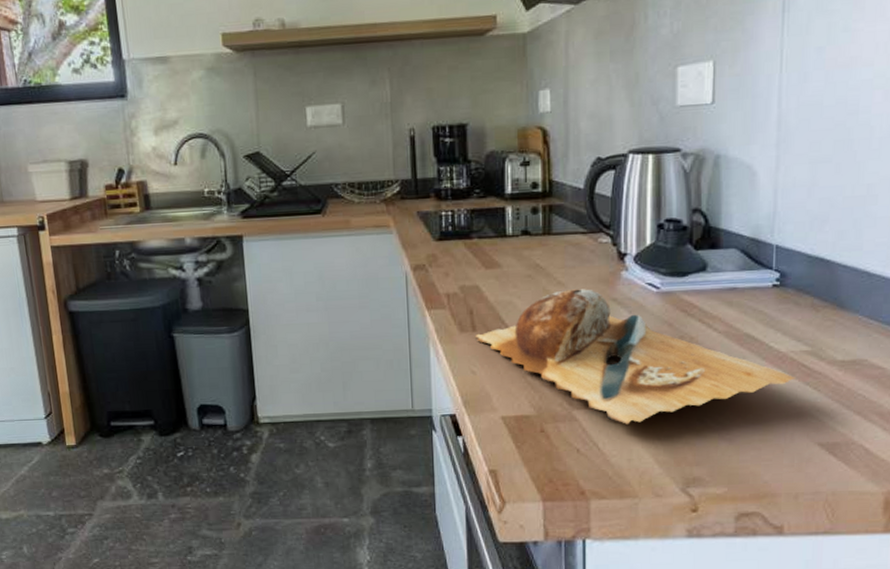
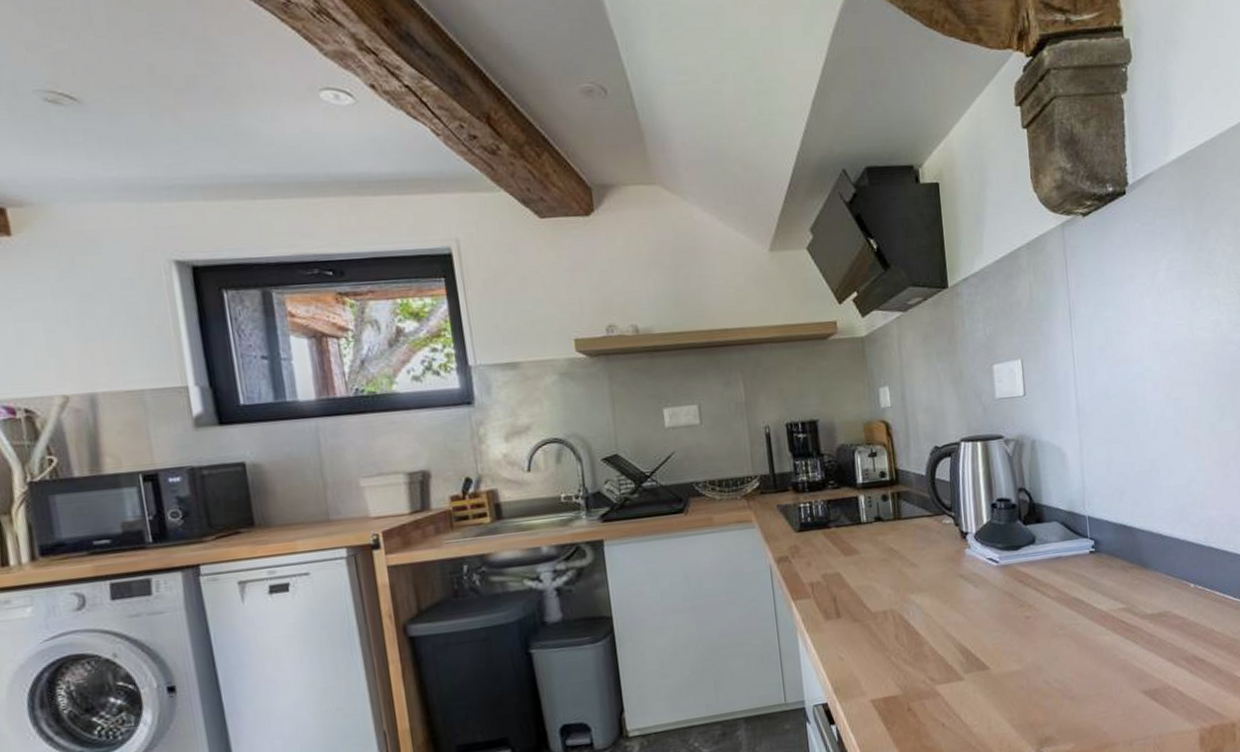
chopping board: present [474,289,796,424] -> none [839,567,1117,694]

